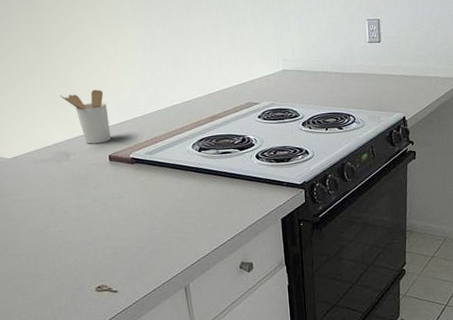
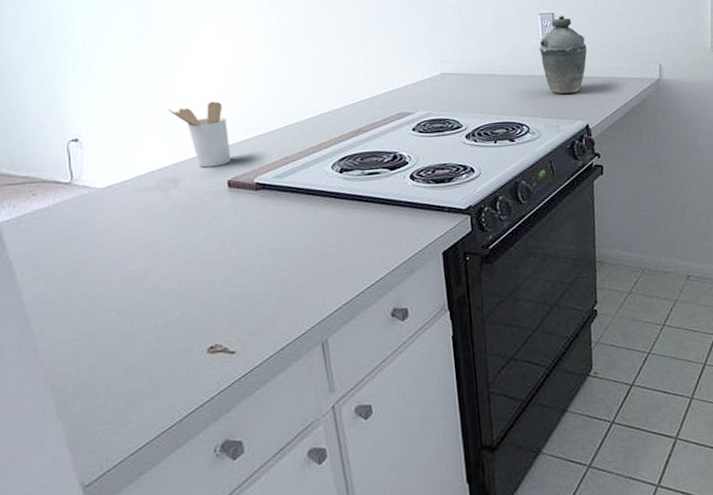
kettle: none [365,21,407,91] -> present [539,15,587,95]

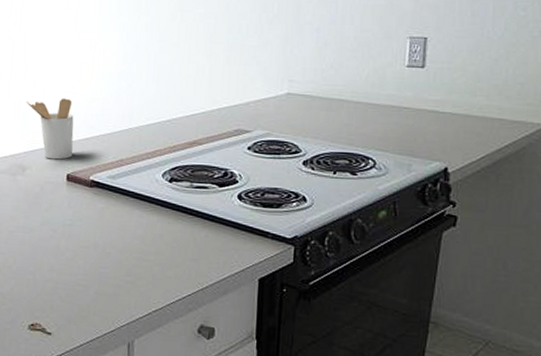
kettle: present [539,15,587,95] -> none [402,41,461,131]

